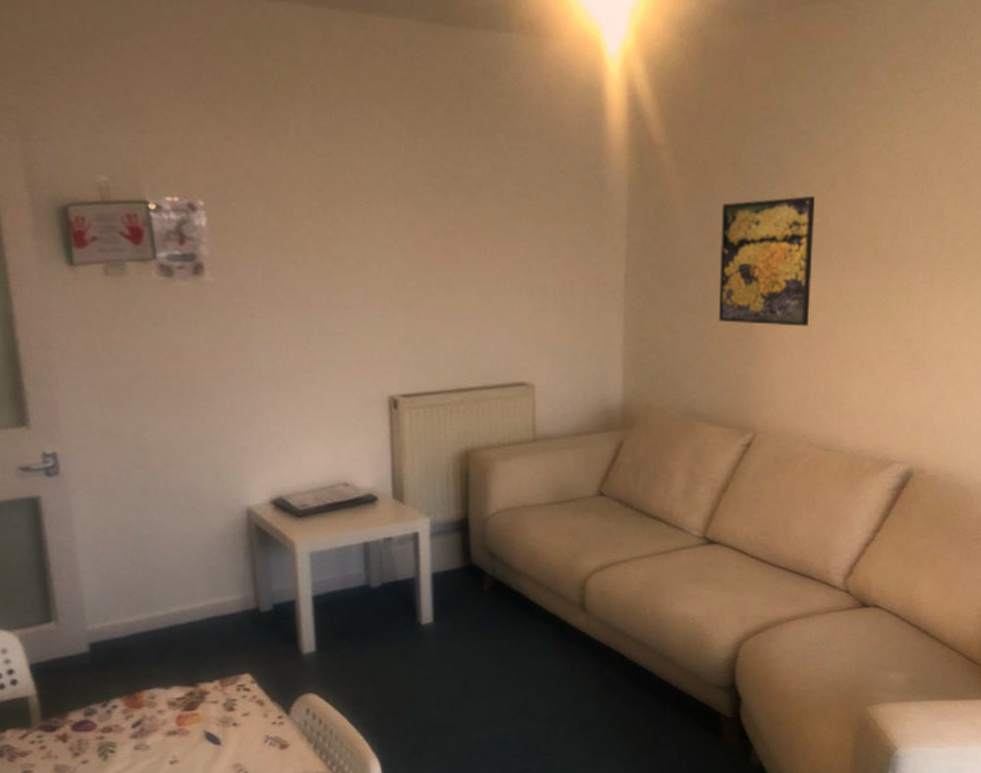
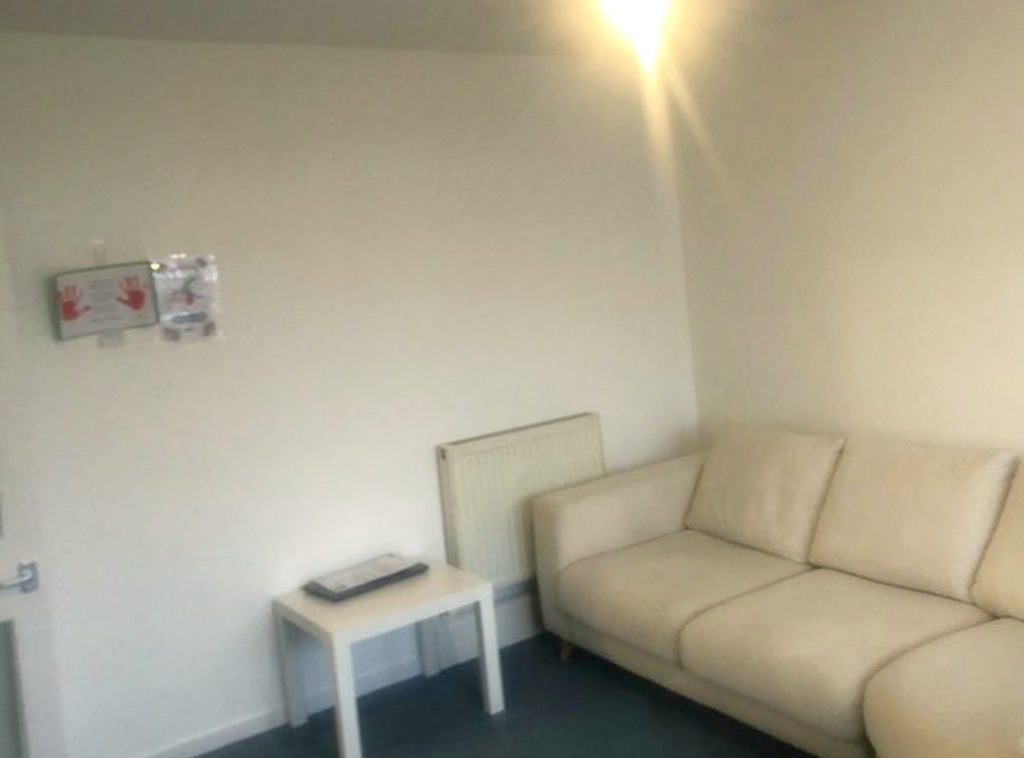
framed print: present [718,195,816,327] -> none [778,184,886,323]

